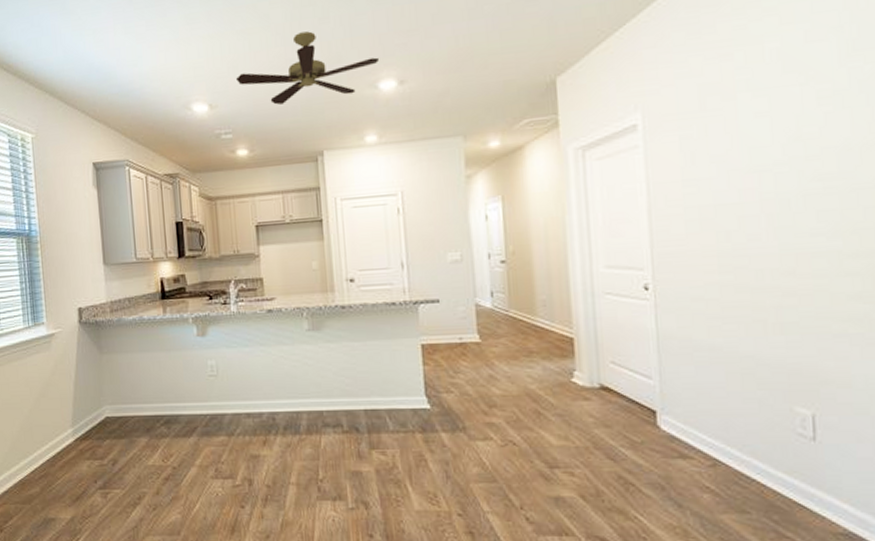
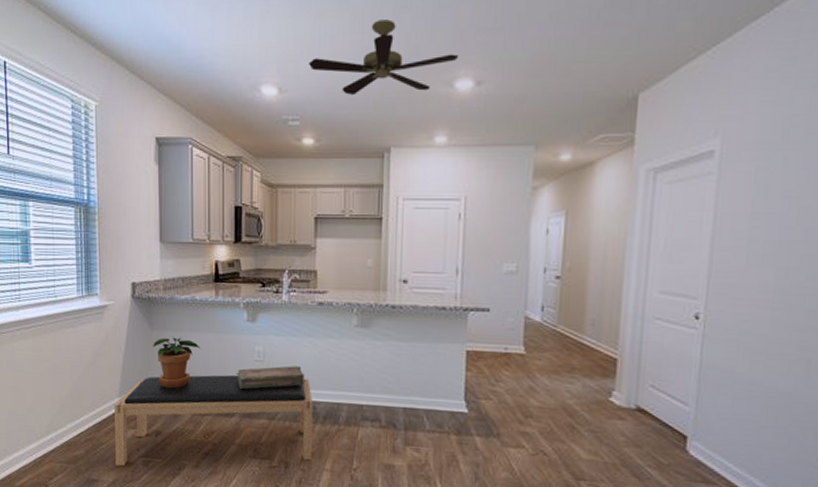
bench: none [68,390,275,501] -> present [114,374,312,467]
potted plant: none [103,359,152,414] -> present [153,337,200,389]
decorative box: none [190,377,261,406] -> present [236,366,304,389]

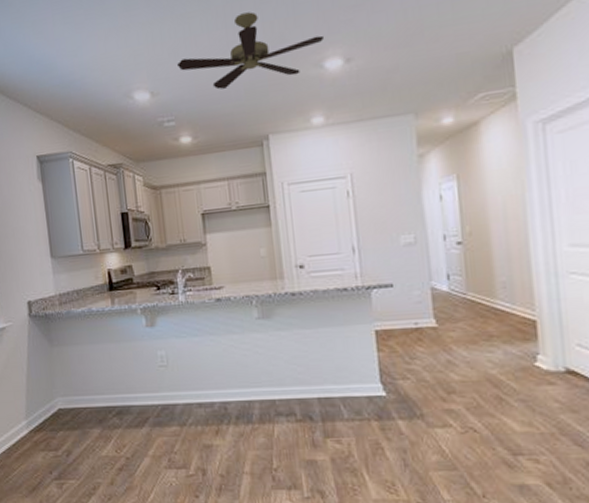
bench: present [114,374,312,467] -> none [22,379,229,492]
potted plant: present [153,337,200,389] -> none [54,351,102,405]
decorative box: present [236,366,304,389] -> none [141,367,212,397]

